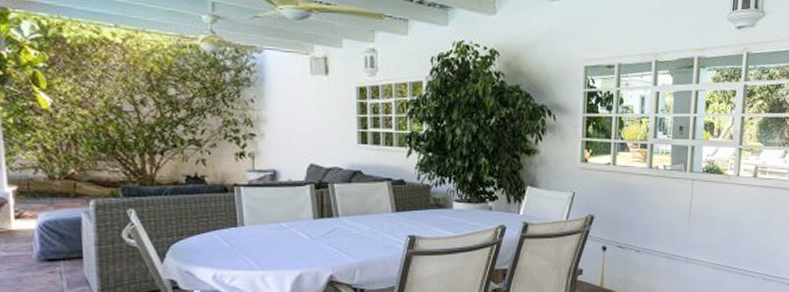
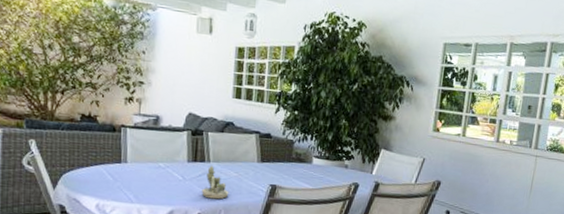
succulent planter: none [332,220,363,257] -> present [201,165,229,199]

